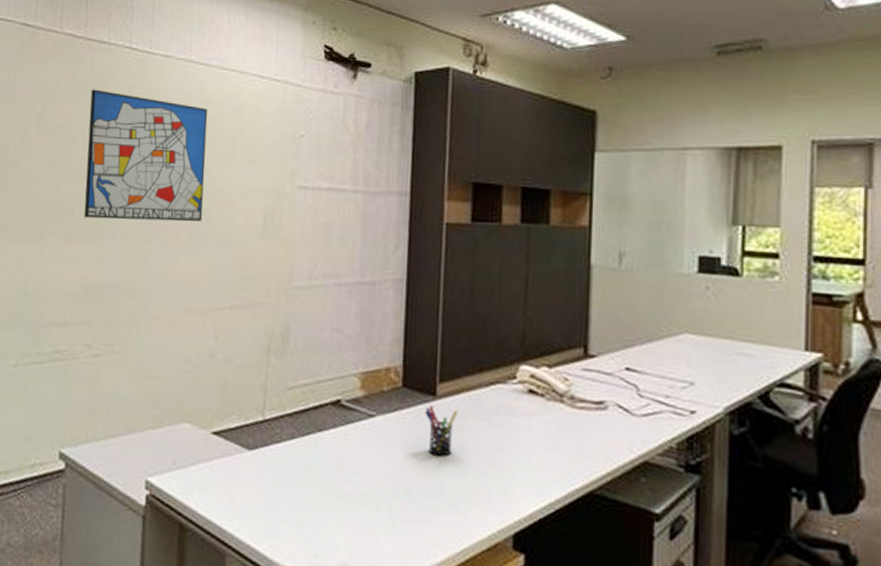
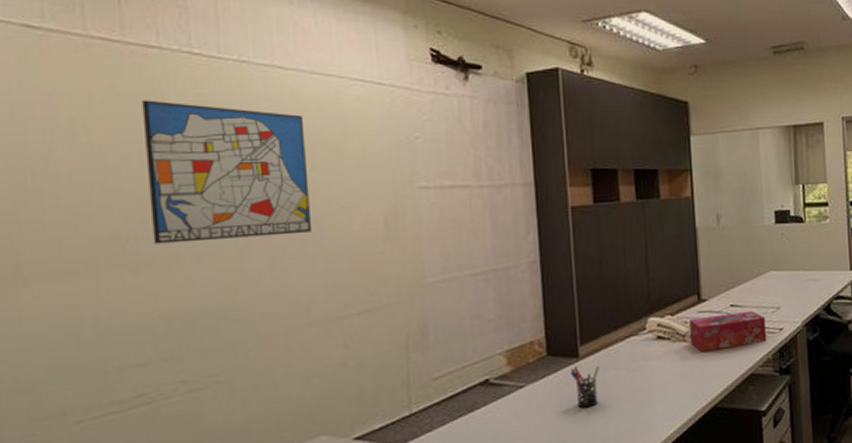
tissue box: none [570,376,672,424] -> present [689,310,767,351]

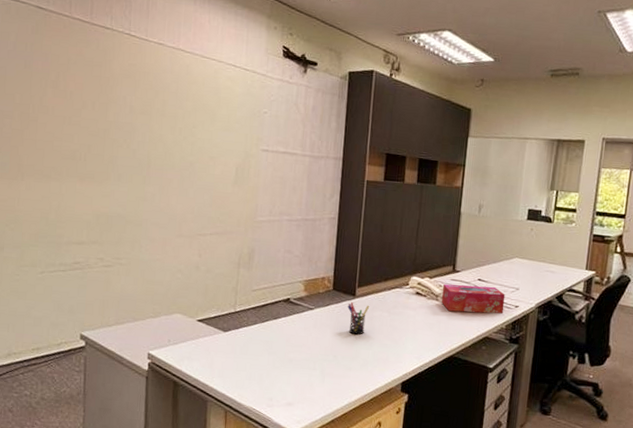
wall art: present [142,100,313,244] -> none [94,65,193,171]

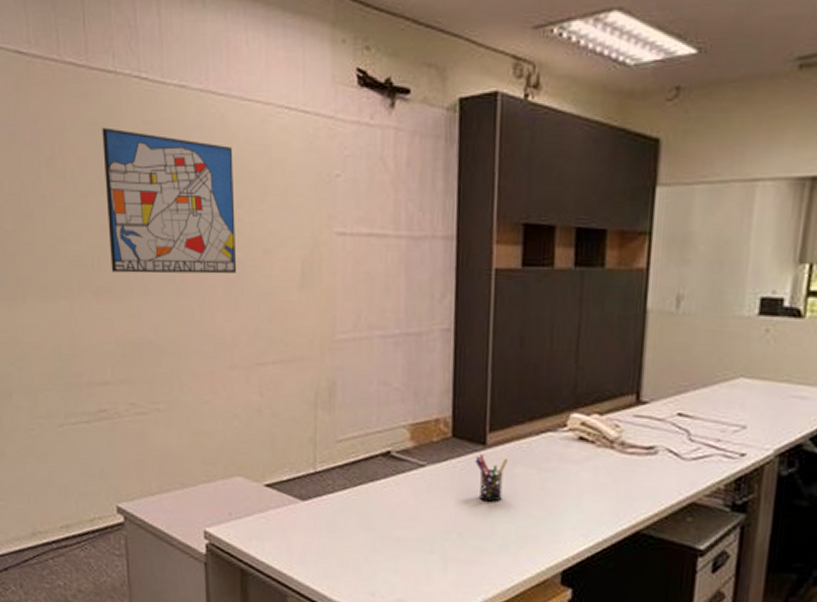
wall art: none [94,65,193,171] -> present [102,127,237,274]
tissue box: present [442,284,506,314] -> none [620,423,724,467]

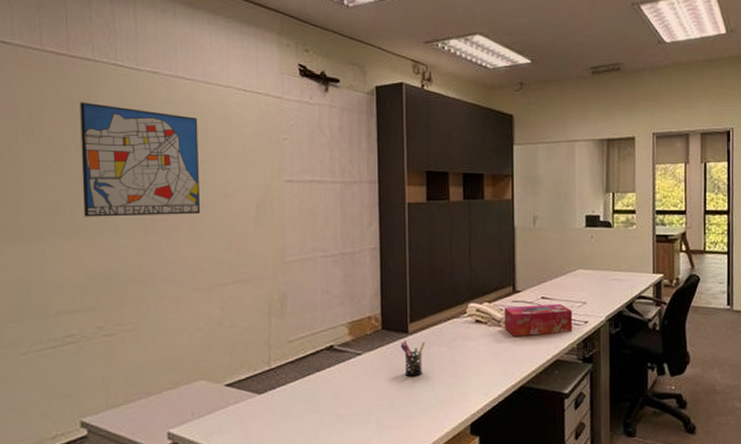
tissue box: none [620,423,724,467] -> present [505,303,573,336]

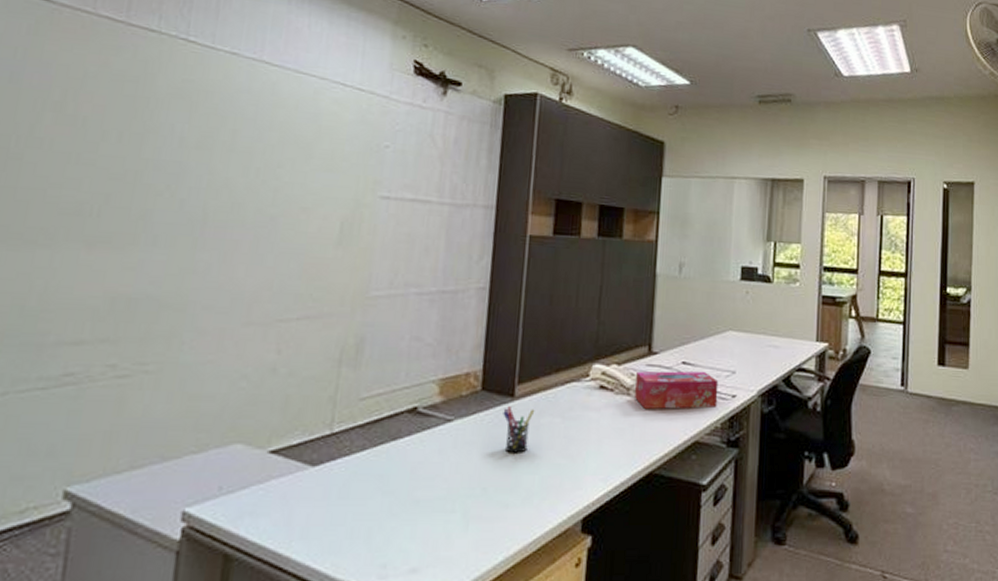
wall art: present [80,102,201,217] -> none [114,80,280,229]

